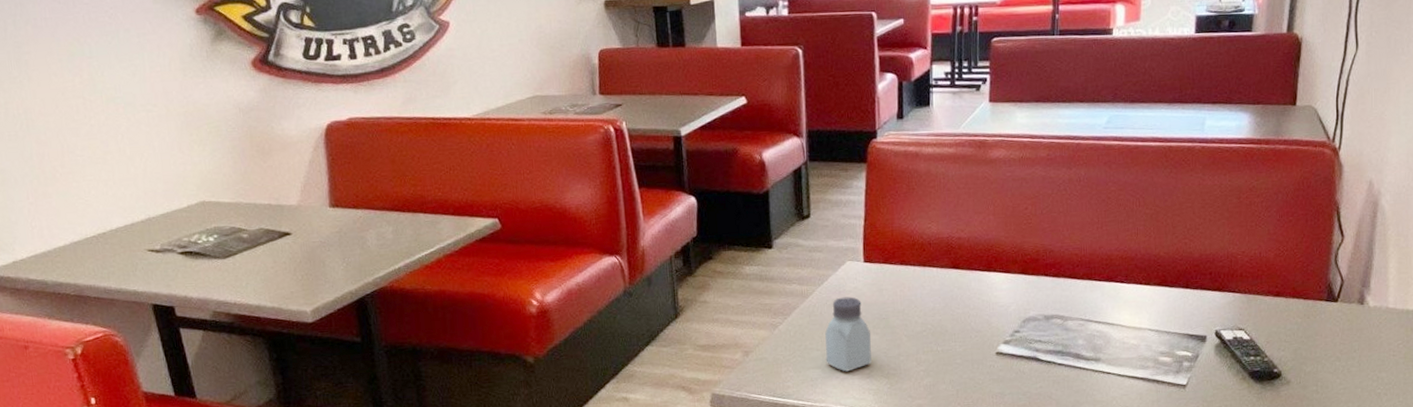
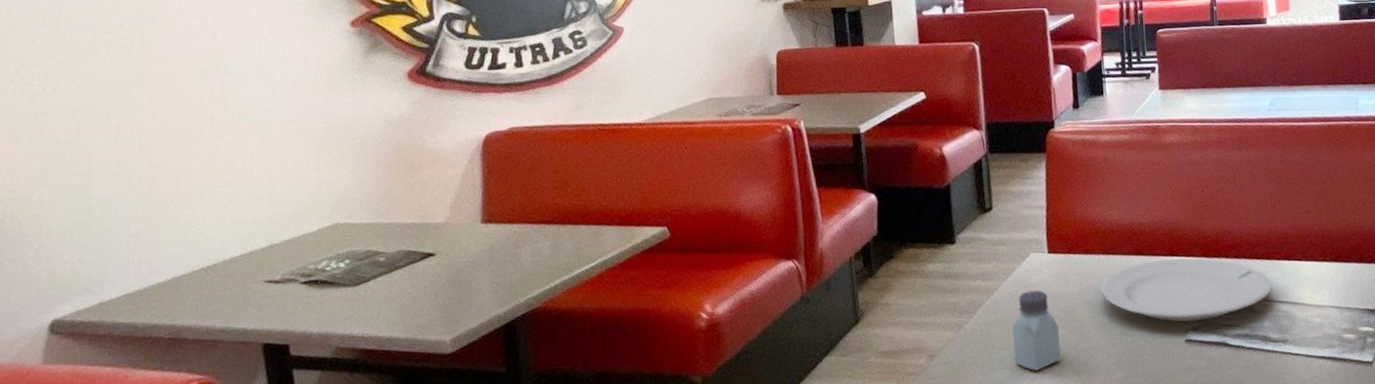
plate: none [916,274,1090,336] -> present [1102,258,1272,322]

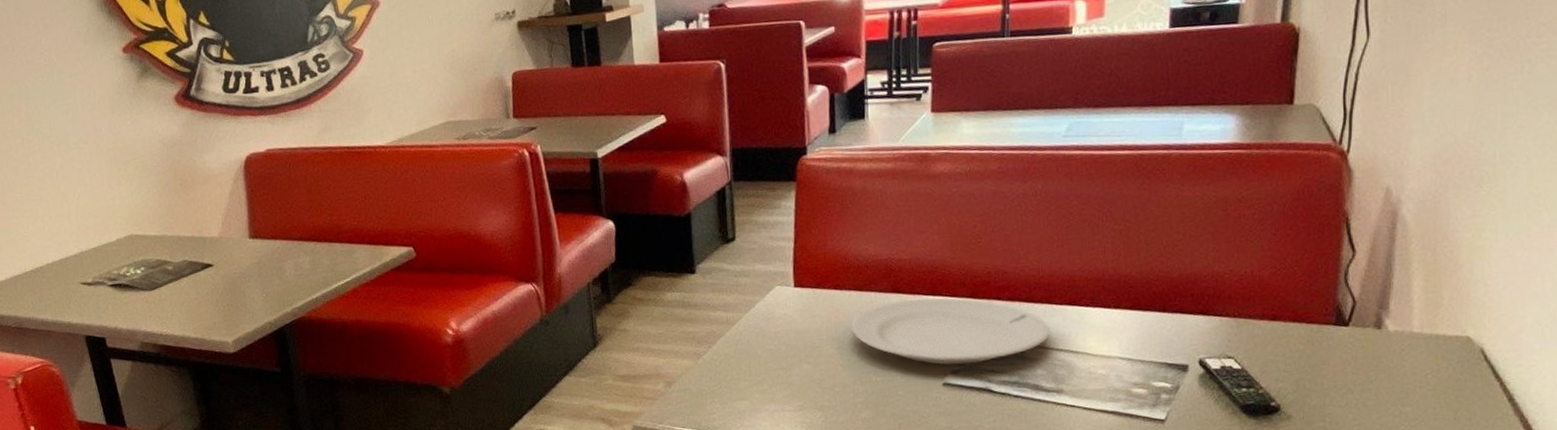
saltshaker: present [1012,290,1061,371] -> none [753,324,804,404]

